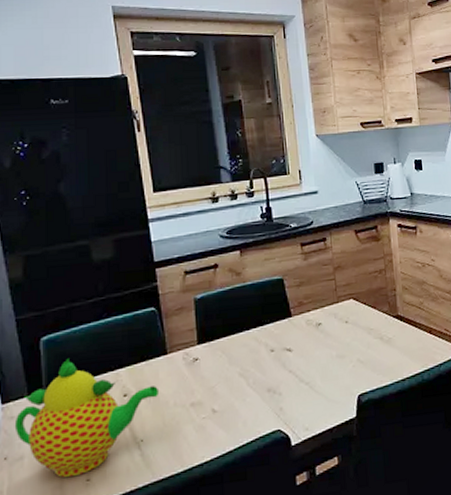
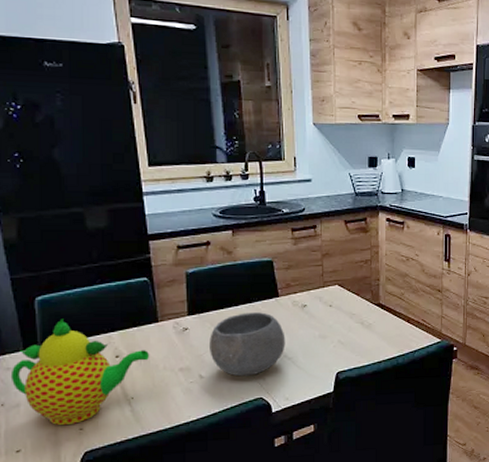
bowl: none [221,335,302,408] -> present [210,312,286,377]

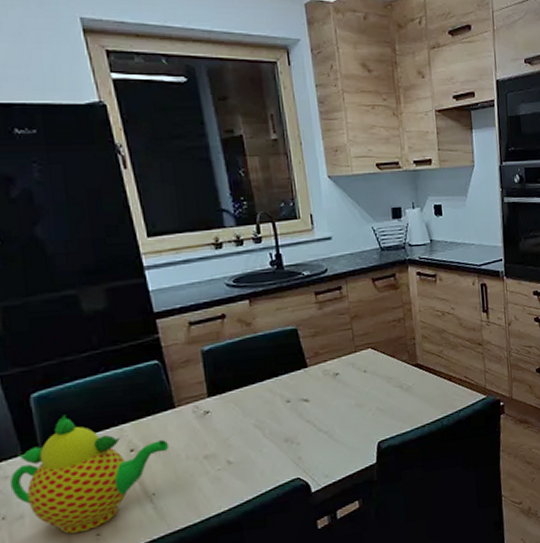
bowl: present [210,312,286,377] -> none [235,385,320,458]

